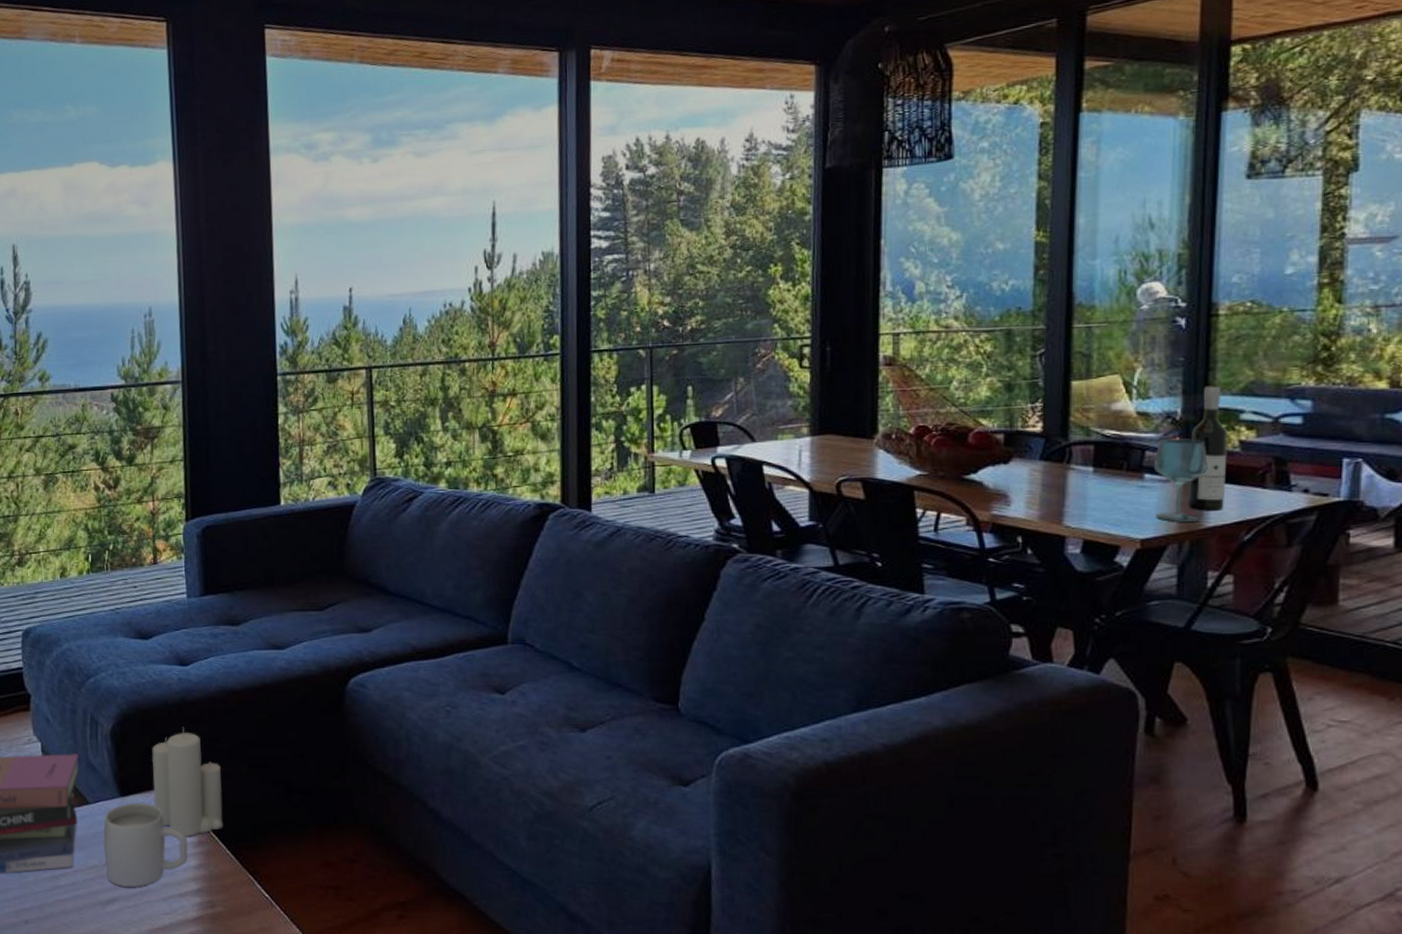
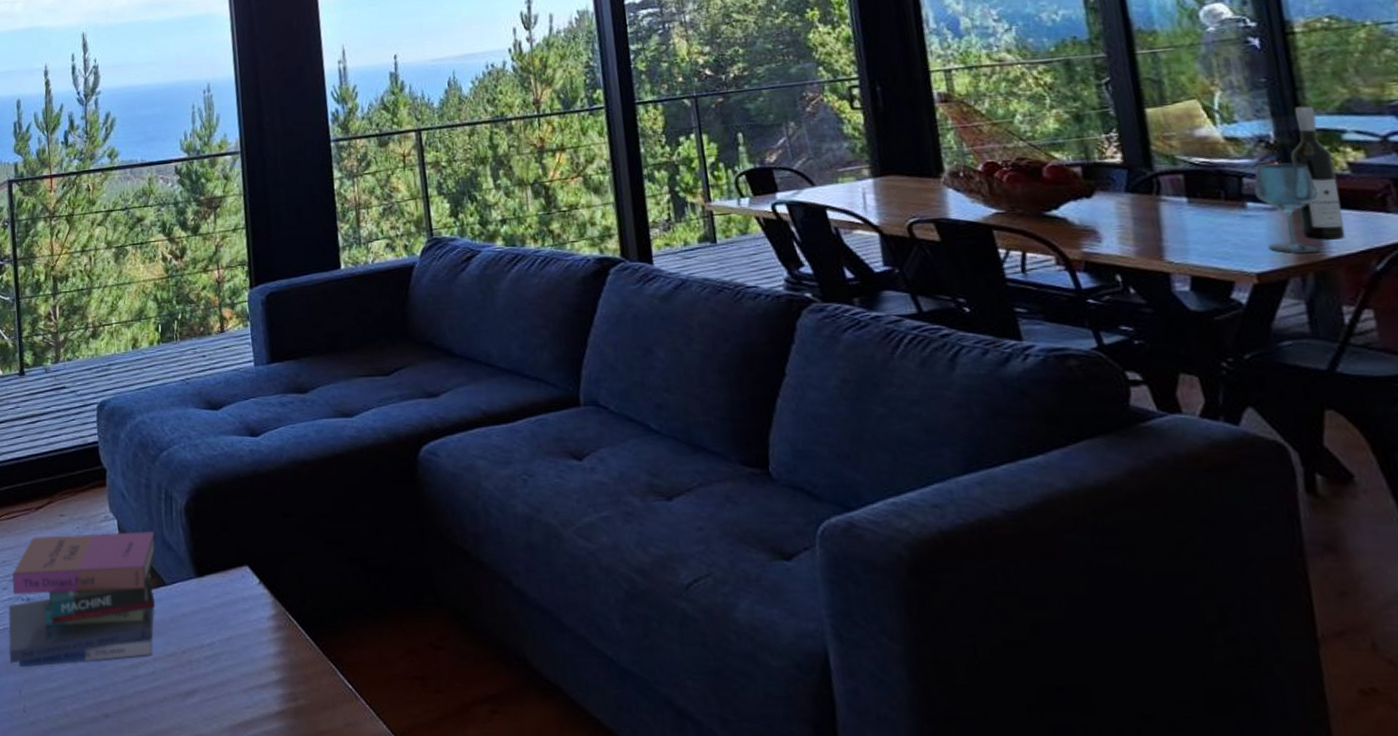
mug: present [103,803,189,887] -> none [181,584,268,677]
candle: present [151,727,224,837] -> none [226,501,302,621]

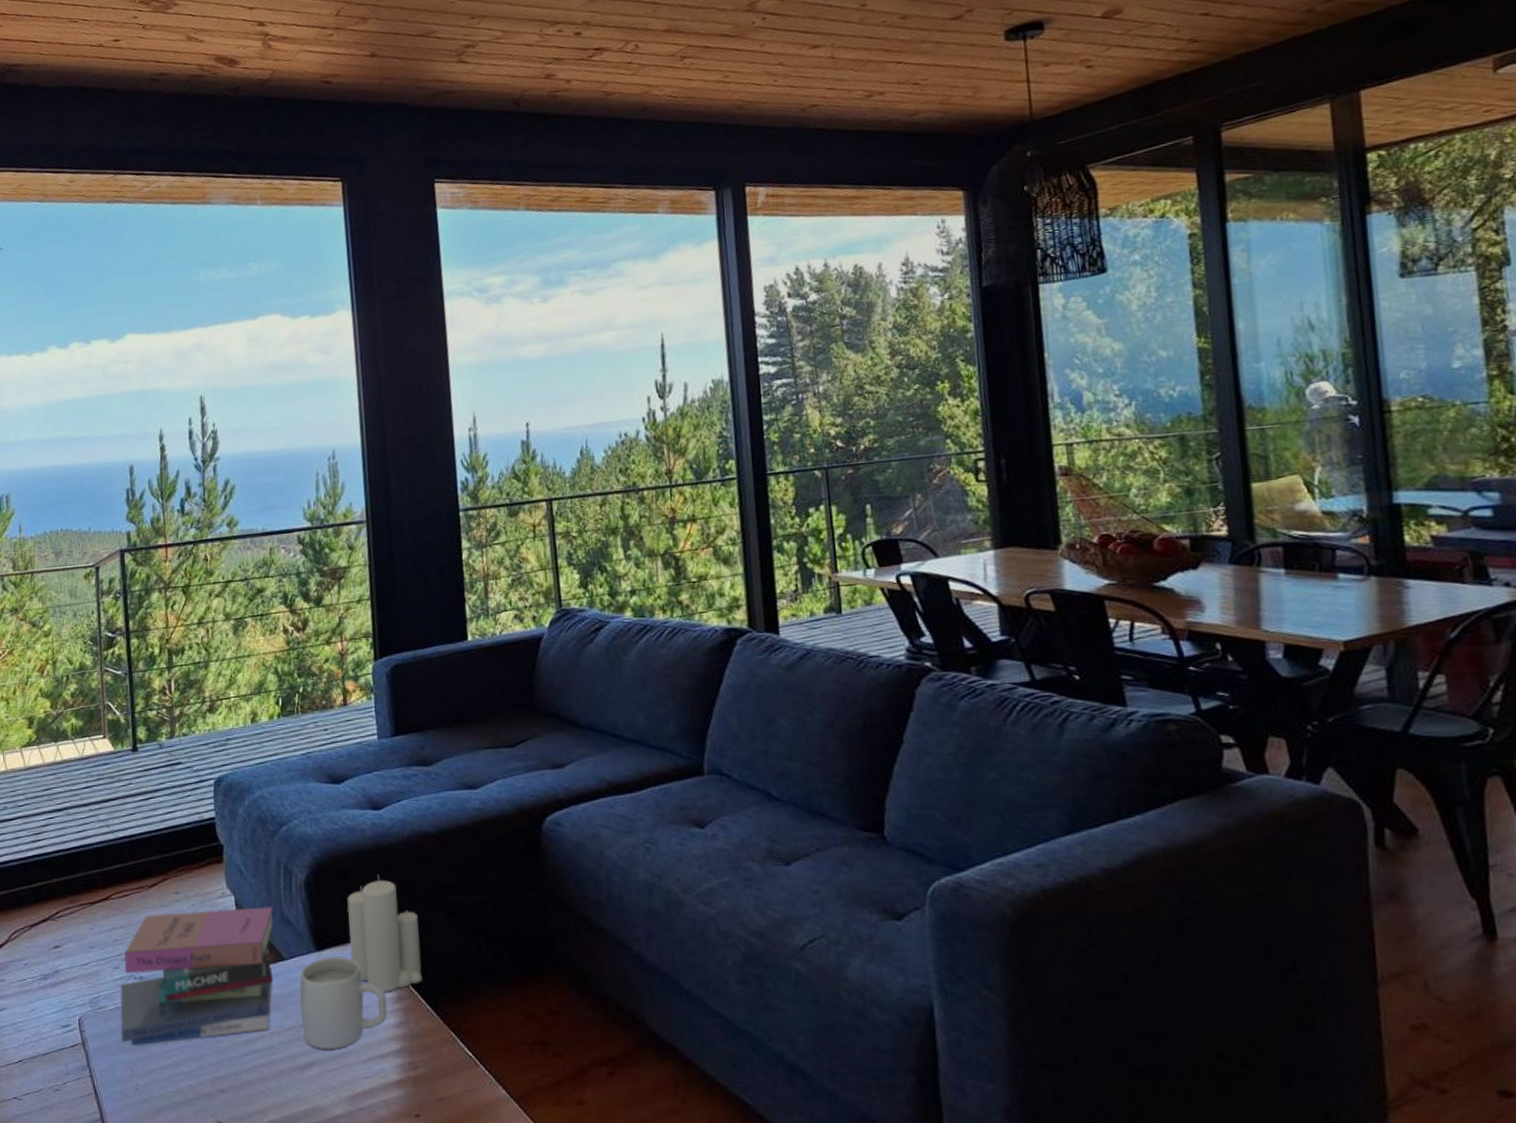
mug: none [181,584,268,677] -> present [299,957,388,1049]
candle: none [226,501,302,621] -> present [347,874,423,992]
wine glass: present [1253,162,1320,254] -> none [1345,535,1403,622]
bottle: present [1290,106,1346,240] -> none [1380,481,1425,609]

